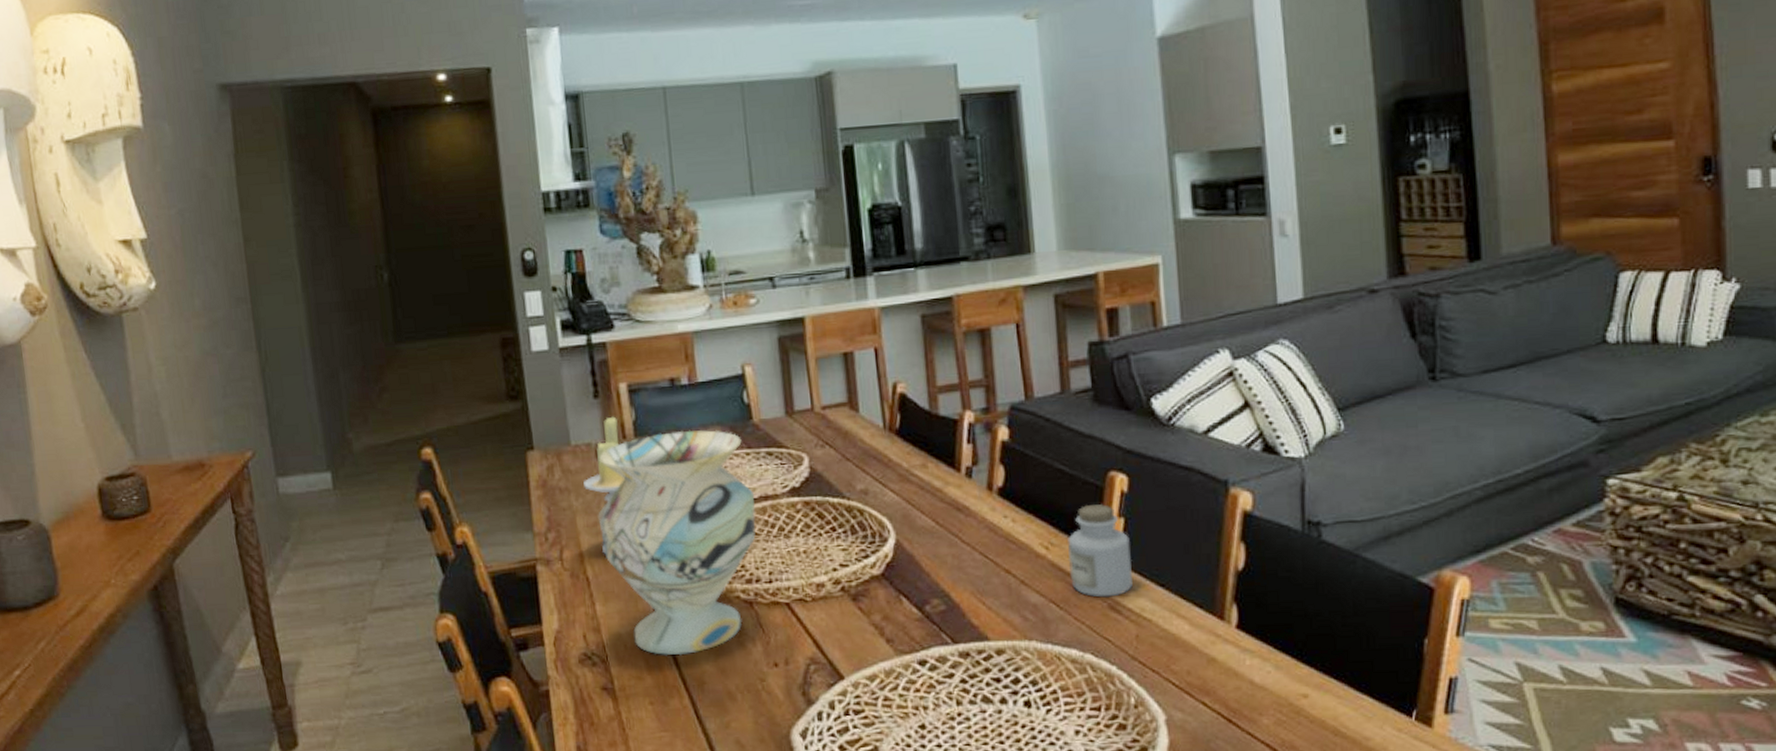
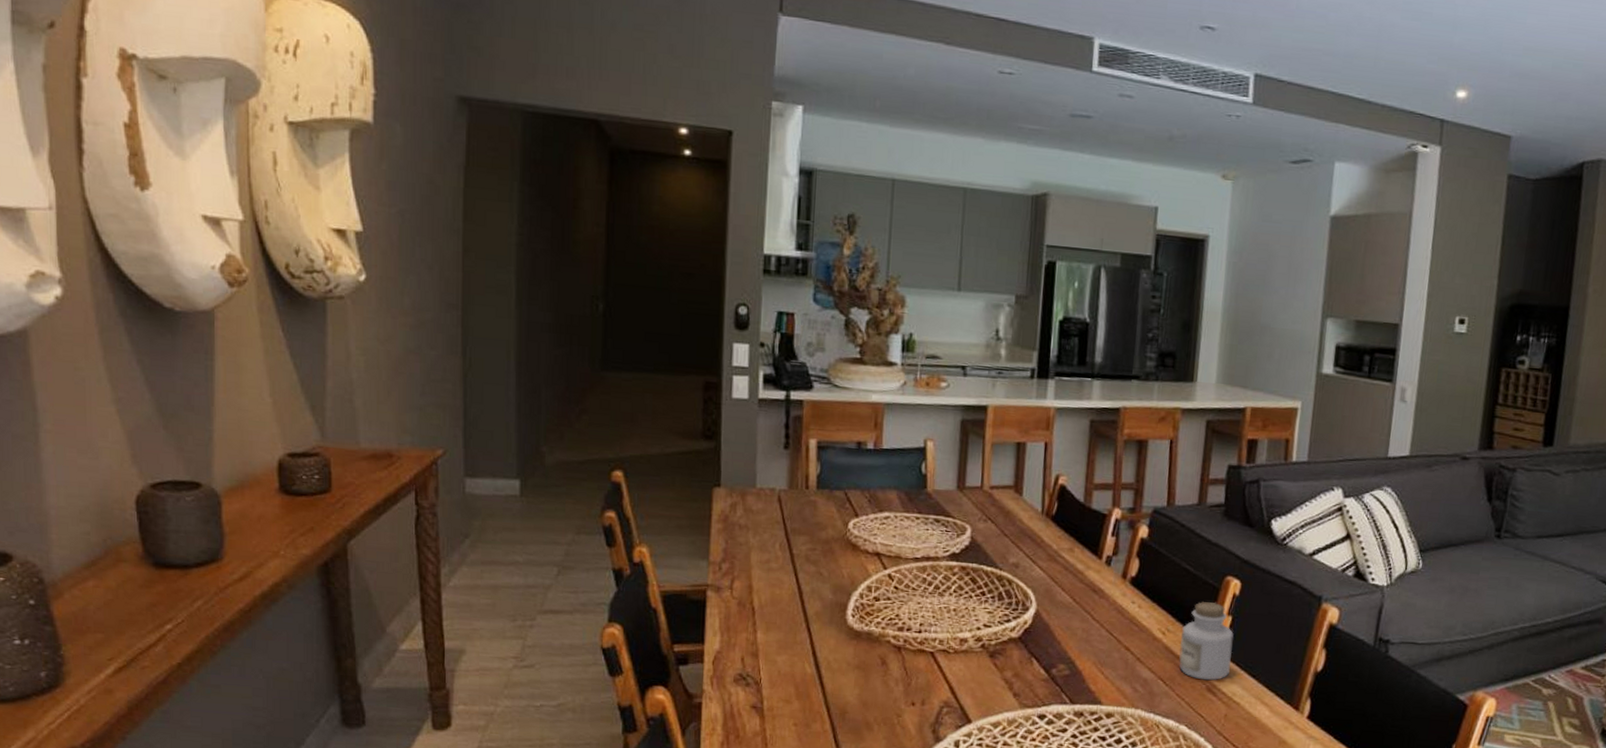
candle: present [583,416,624,554] -> none [763,467,803,588]
decorative vase: present [598,430,756,656] -> none [771,488,918,686]

